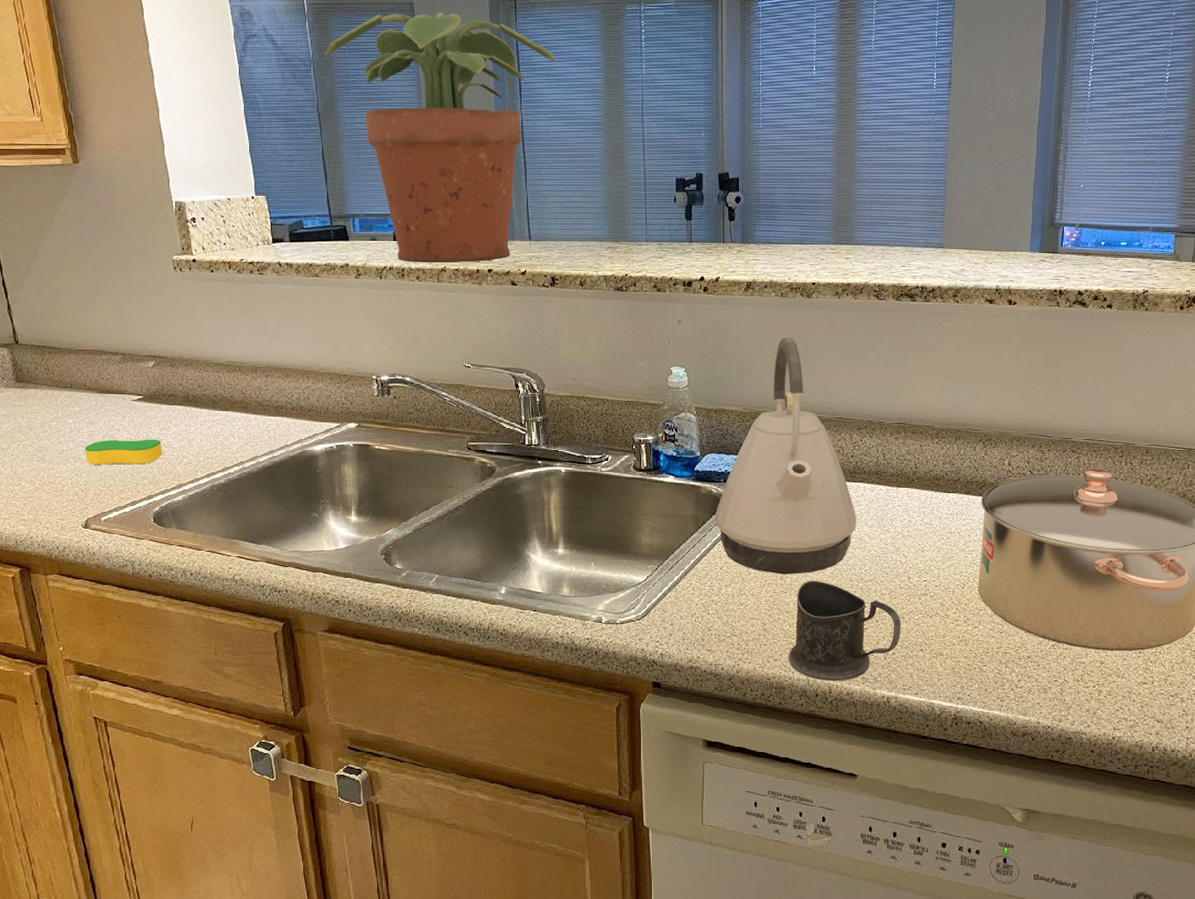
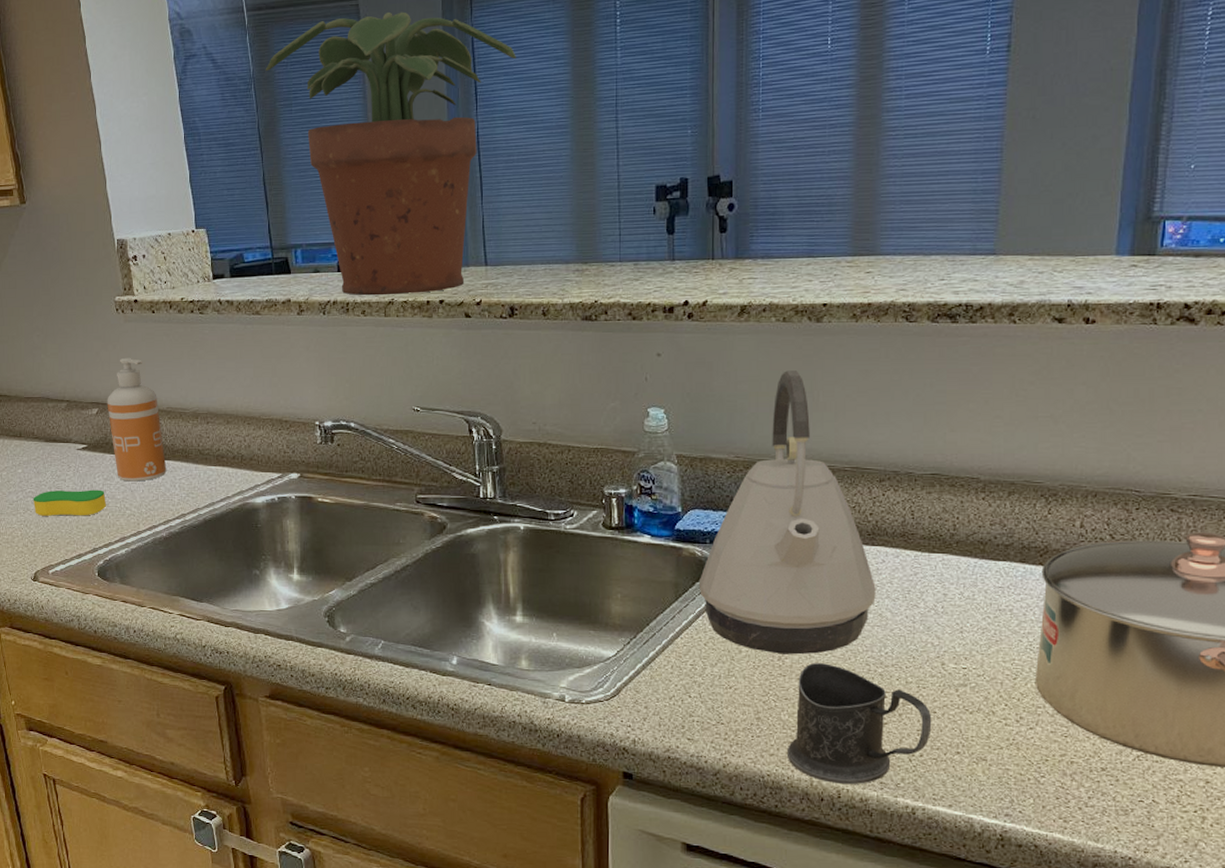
soap dispenser: none [164,313,225,431] -> present [107,357,167,482]

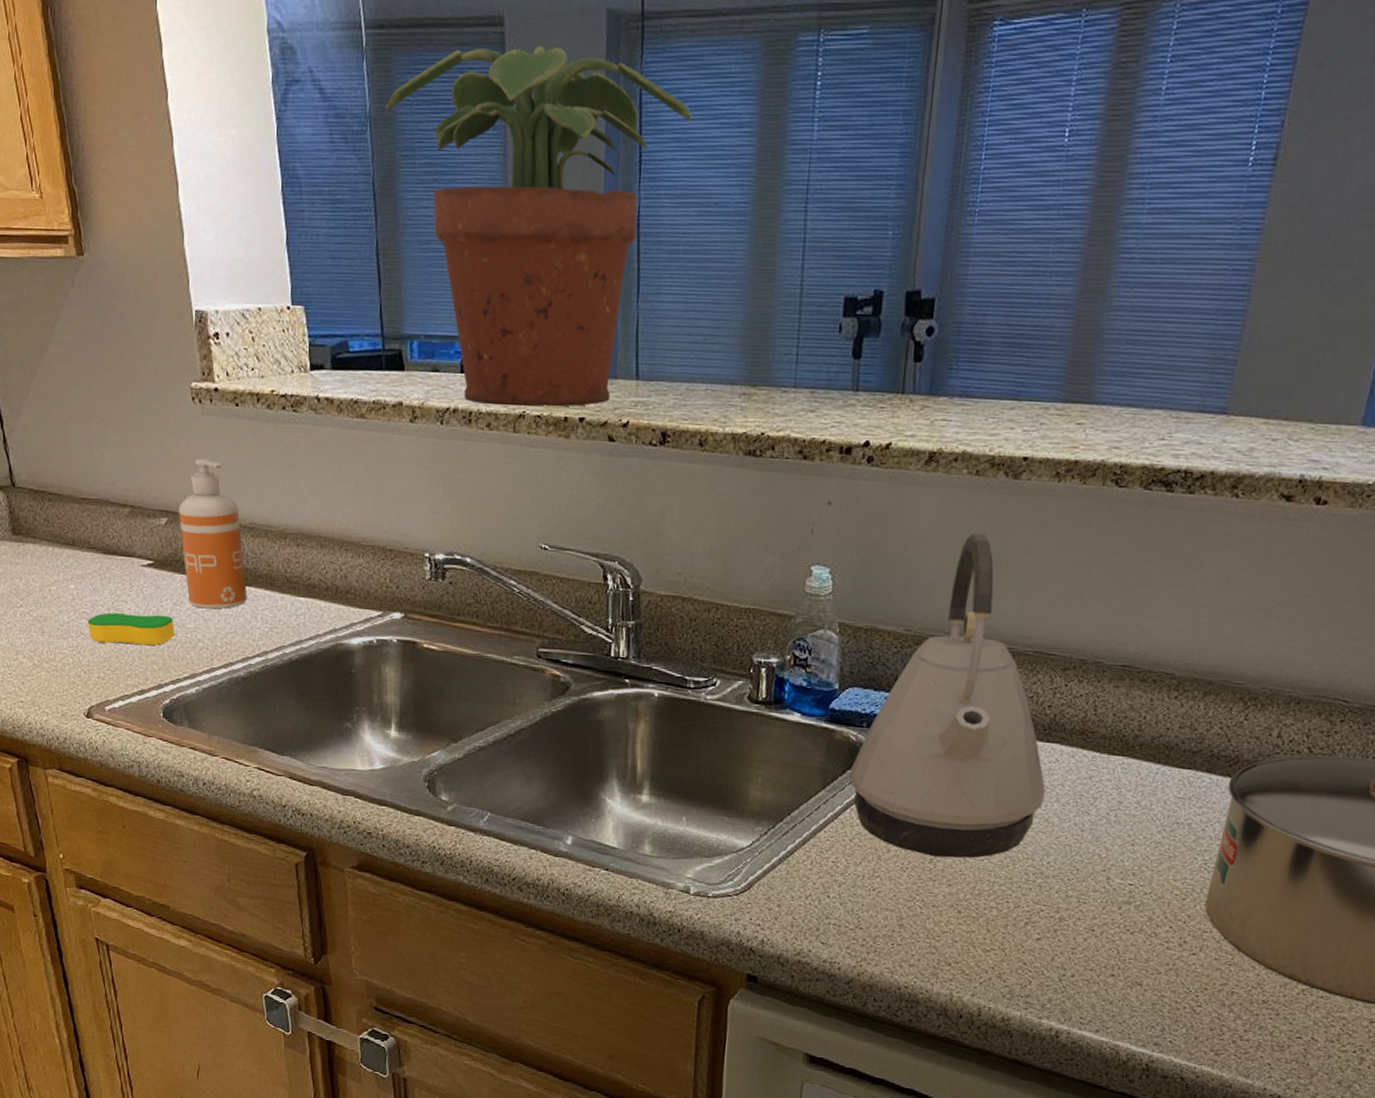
mug: present [788,663,932,785] -> none [928,868,1089,1003]

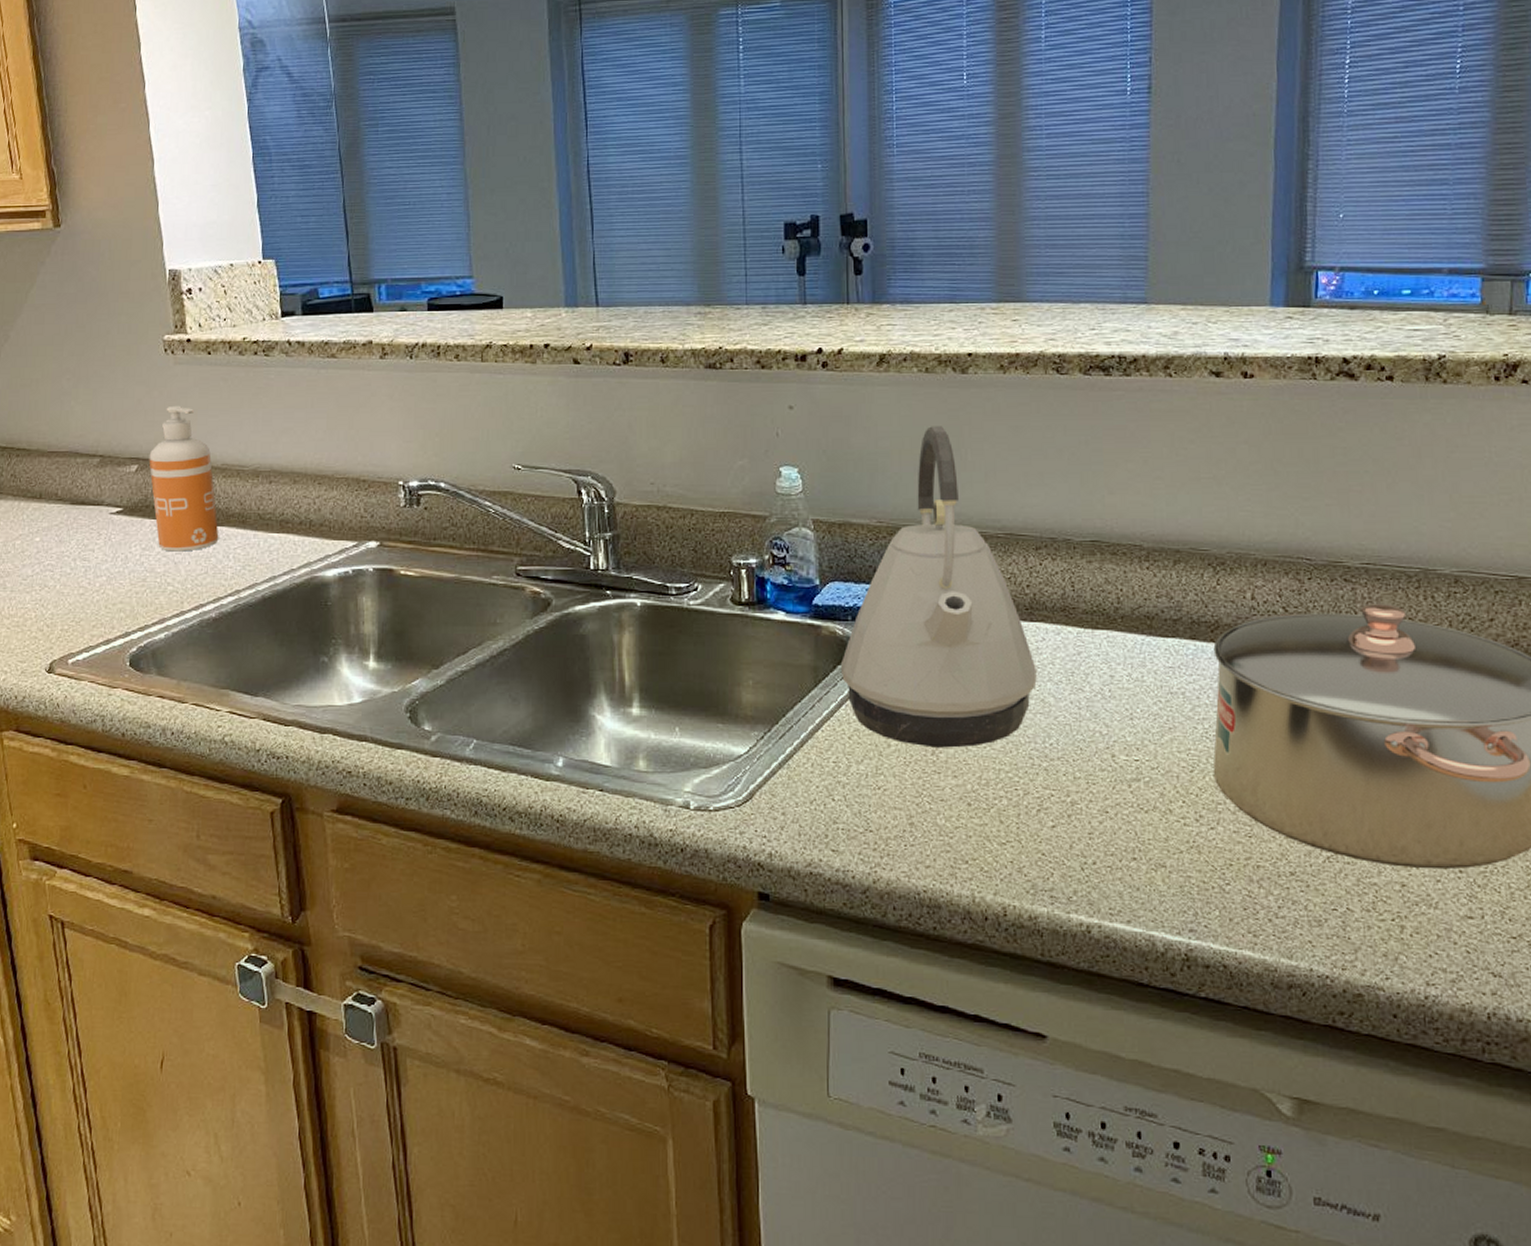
sponge: present [87,612,175,646] -> none [52,561,144,594]
potted plant: present [384,45,692,407] -> none [348,28,630,338]

